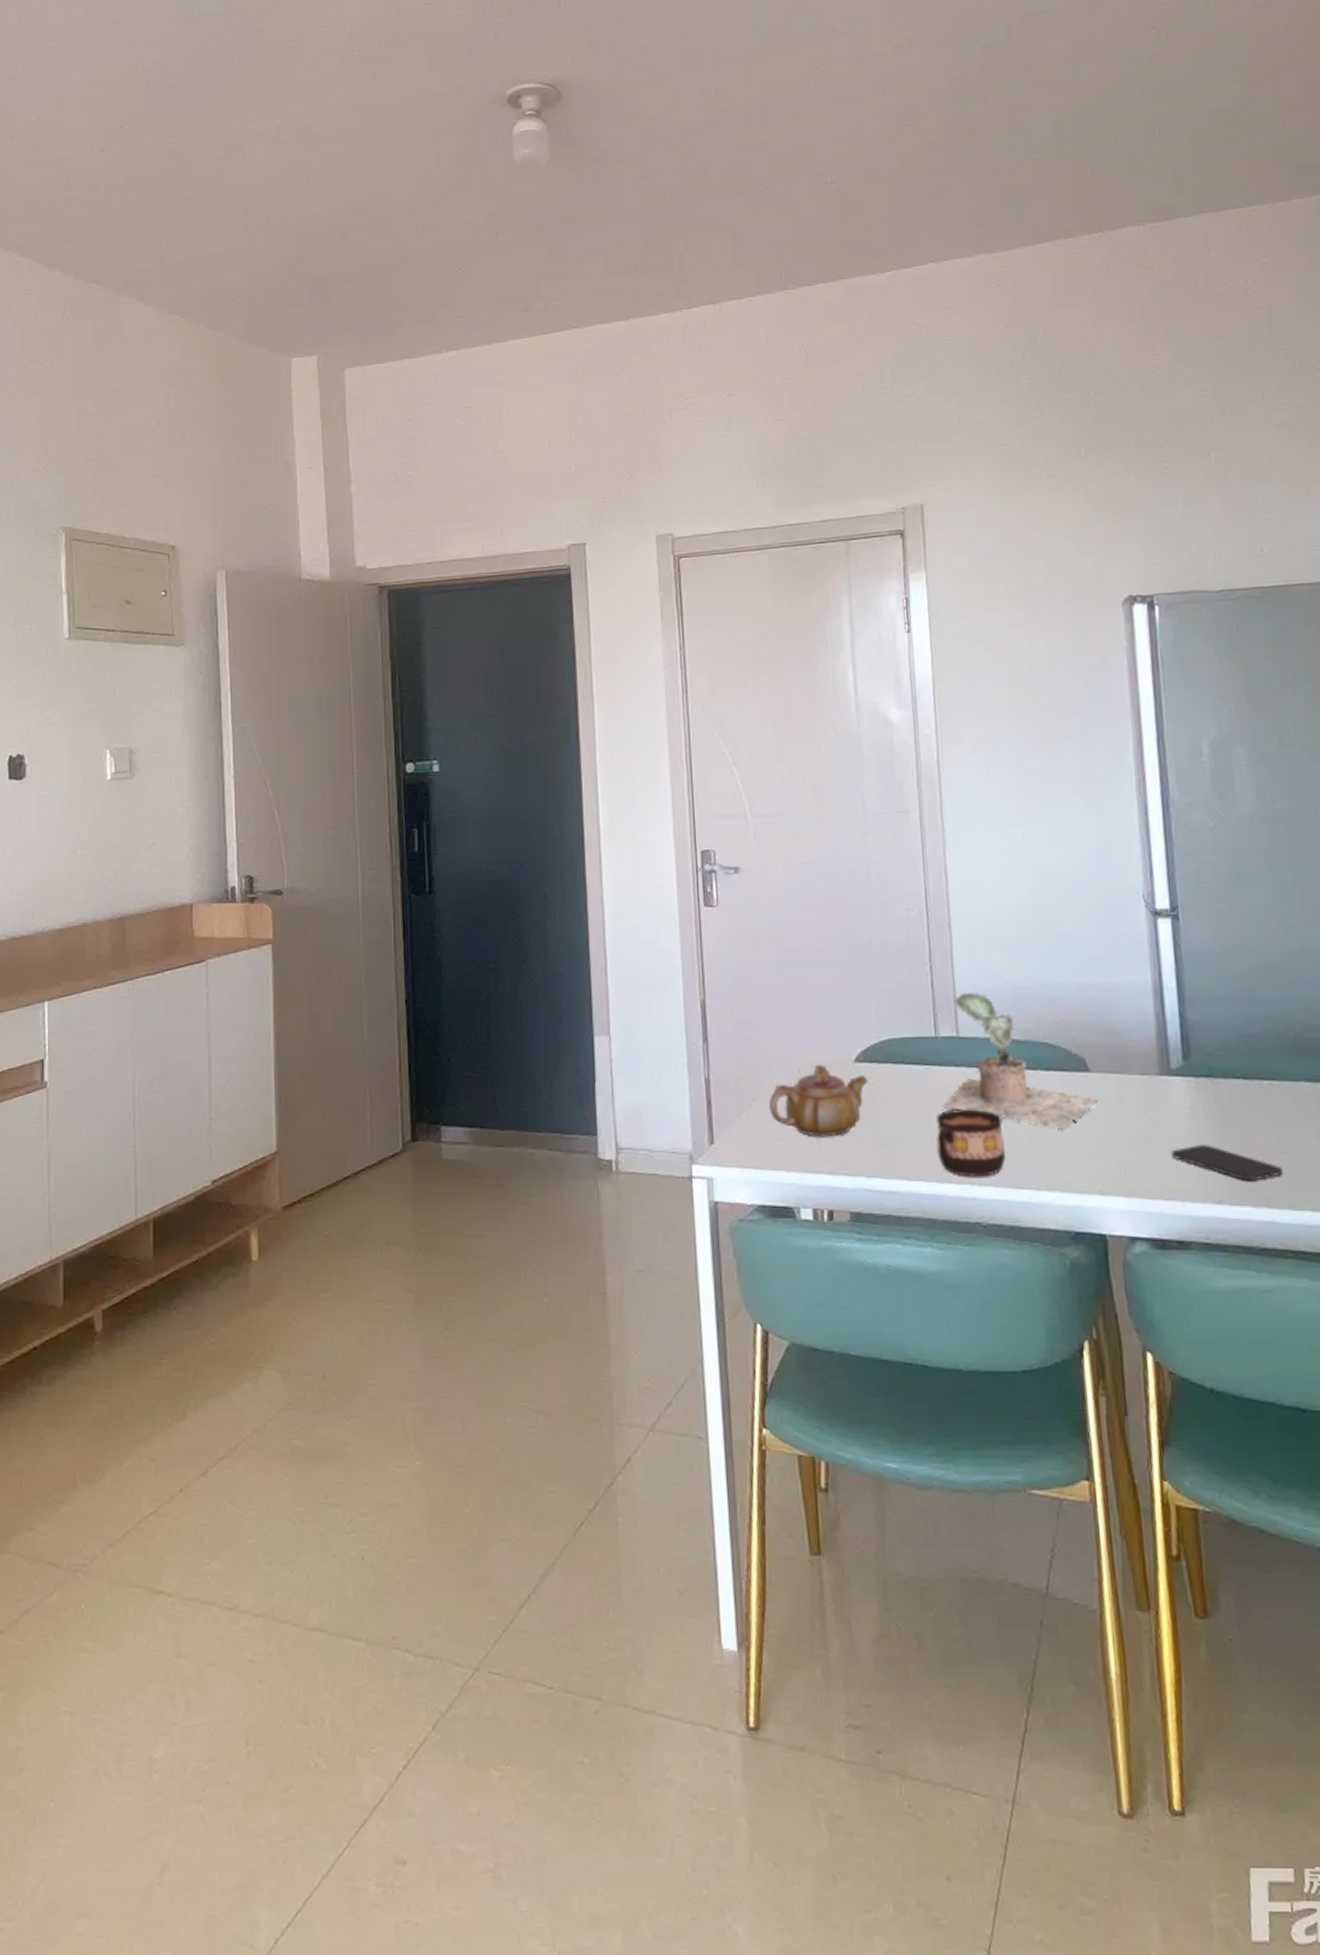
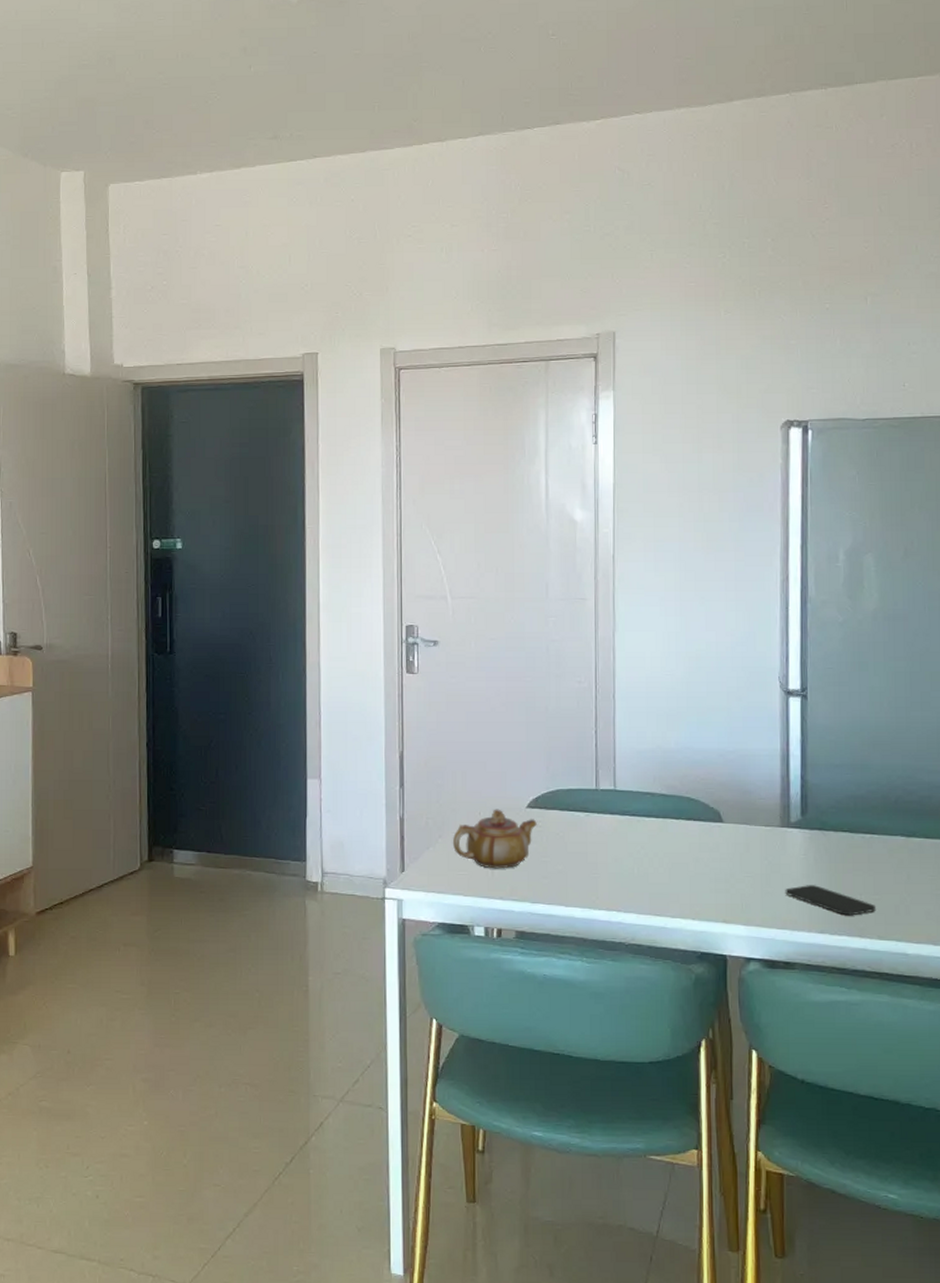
cup: present [936,1109,1005,1177] -> none [592,849,648,905]
plant: present [943,992,1100,1131] -> none [599,753,729,870]

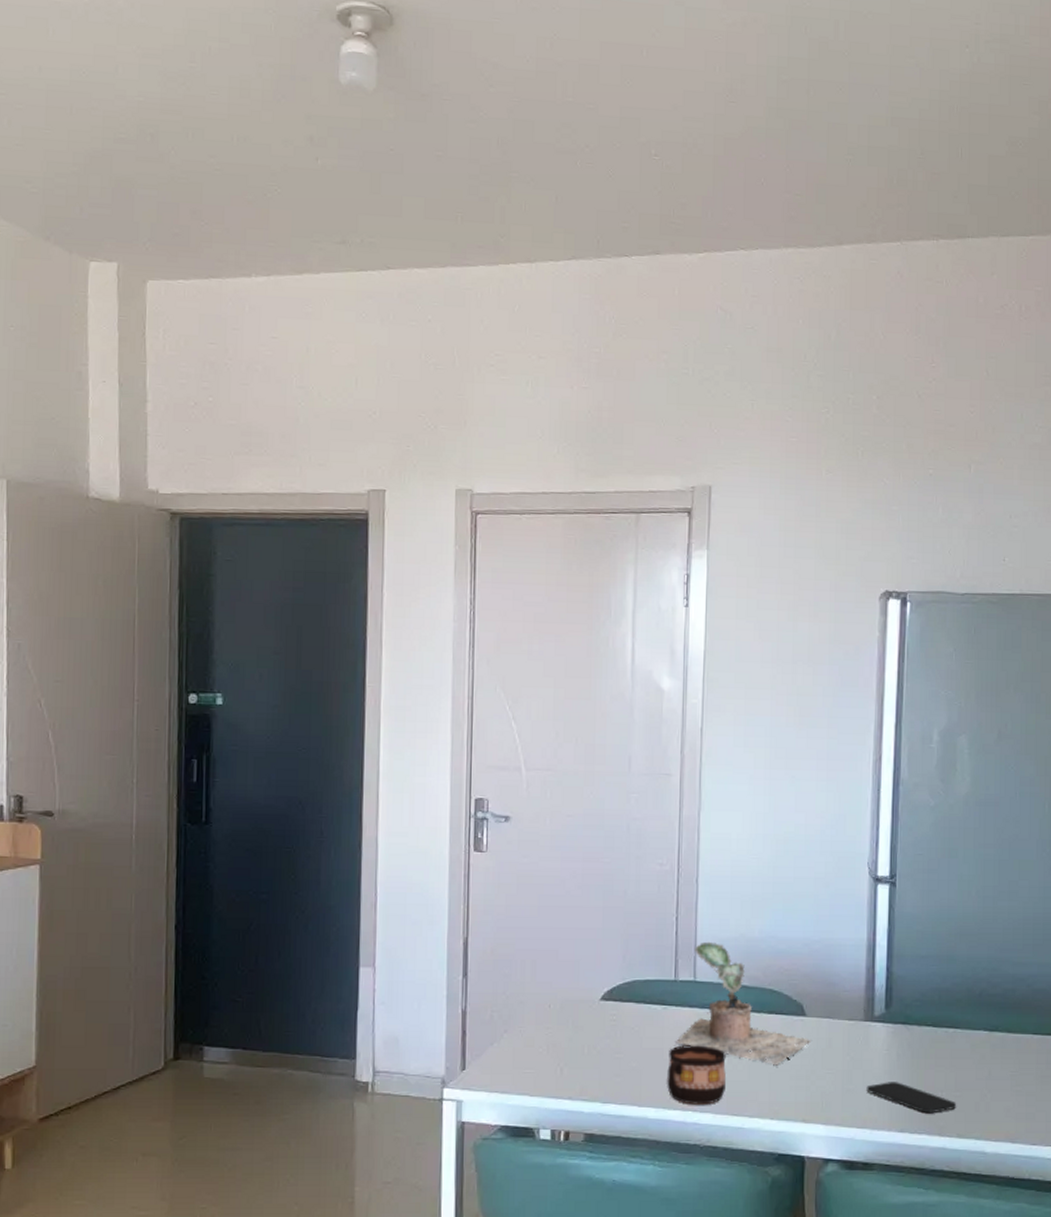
teapot: present [452,809,537,869] -> none [518,1001,611,1067]
cup: none [592,849,648,905] -> present [667,1045,726,1105]
plant: none [599,753,729,870] -> present [676,941,811,1067]

